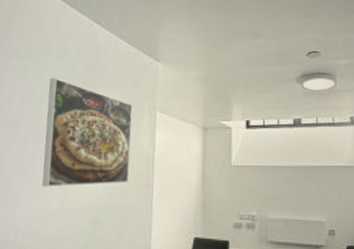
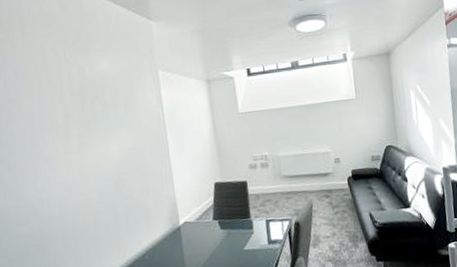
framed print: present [42,78,133,187] -> none [41,48,143,158]

